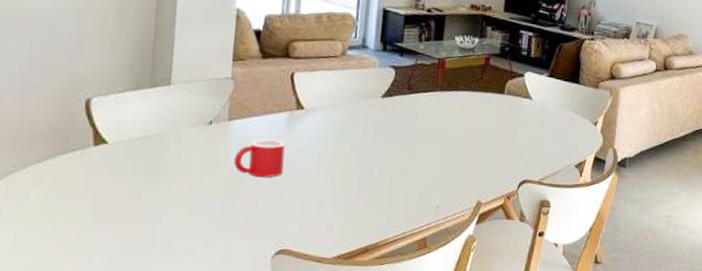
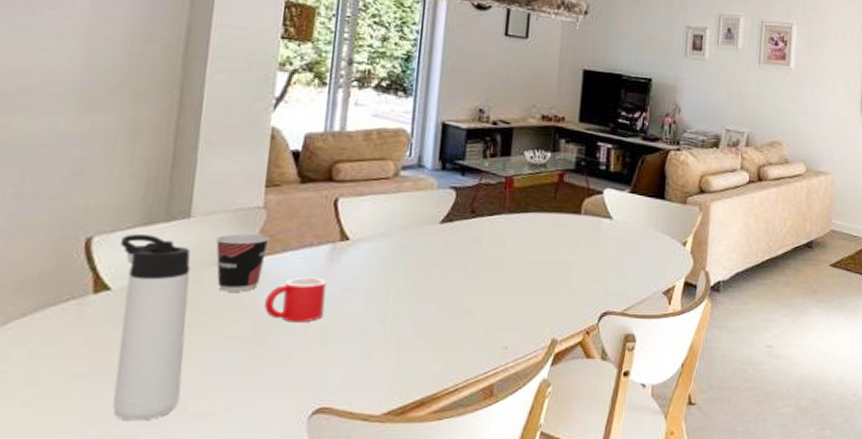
thermos bottle: none [113,97,172,253] -> present [113,234,191,421]
cup: none [191,100,237,150] -> present [215,234,269,292]

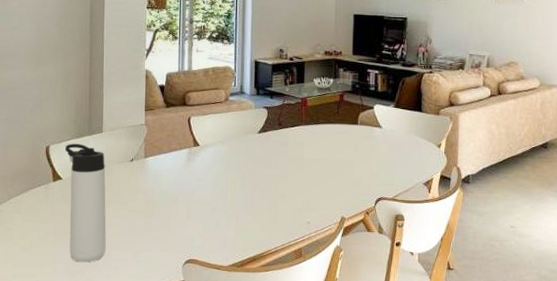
cup: present [215,234,269,292] -> none [118,142,150,181]
mug: present [264,277,327,323] -> none [151,171,187,202]

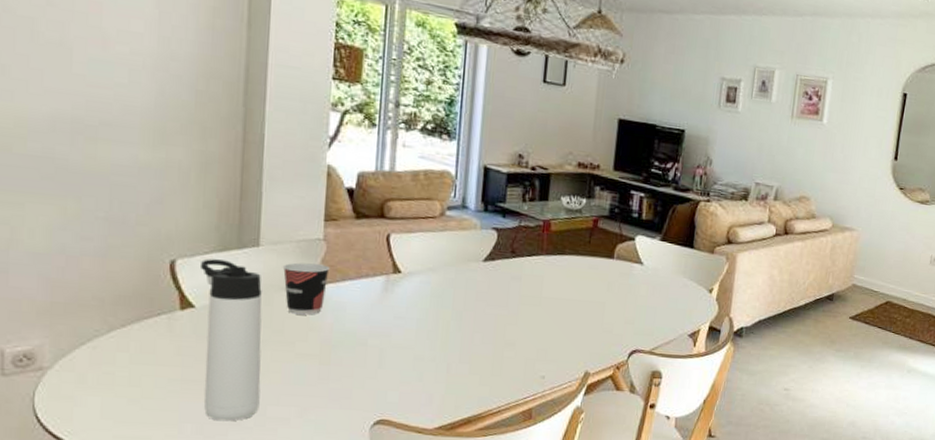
cup: none [118,142,150,181] -> present [282,262,330,315]

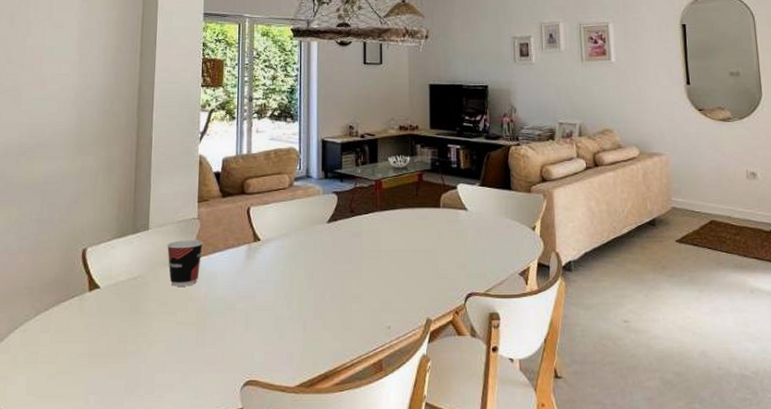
thermos bottle: present [201,258,263,422] -> none [105,245,151,391]

